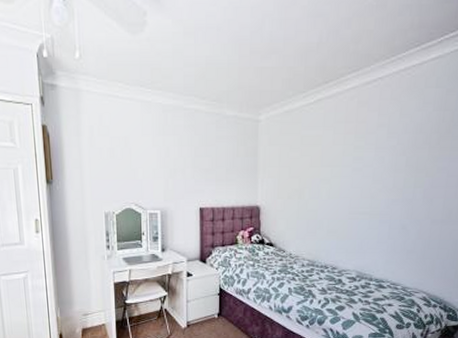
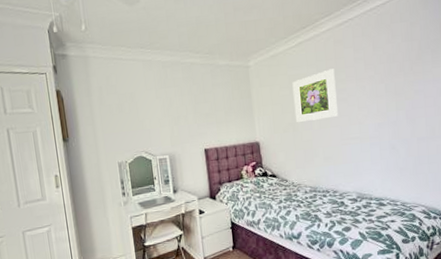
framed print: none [302,133,353,190] -> present [292,68,338,123]

